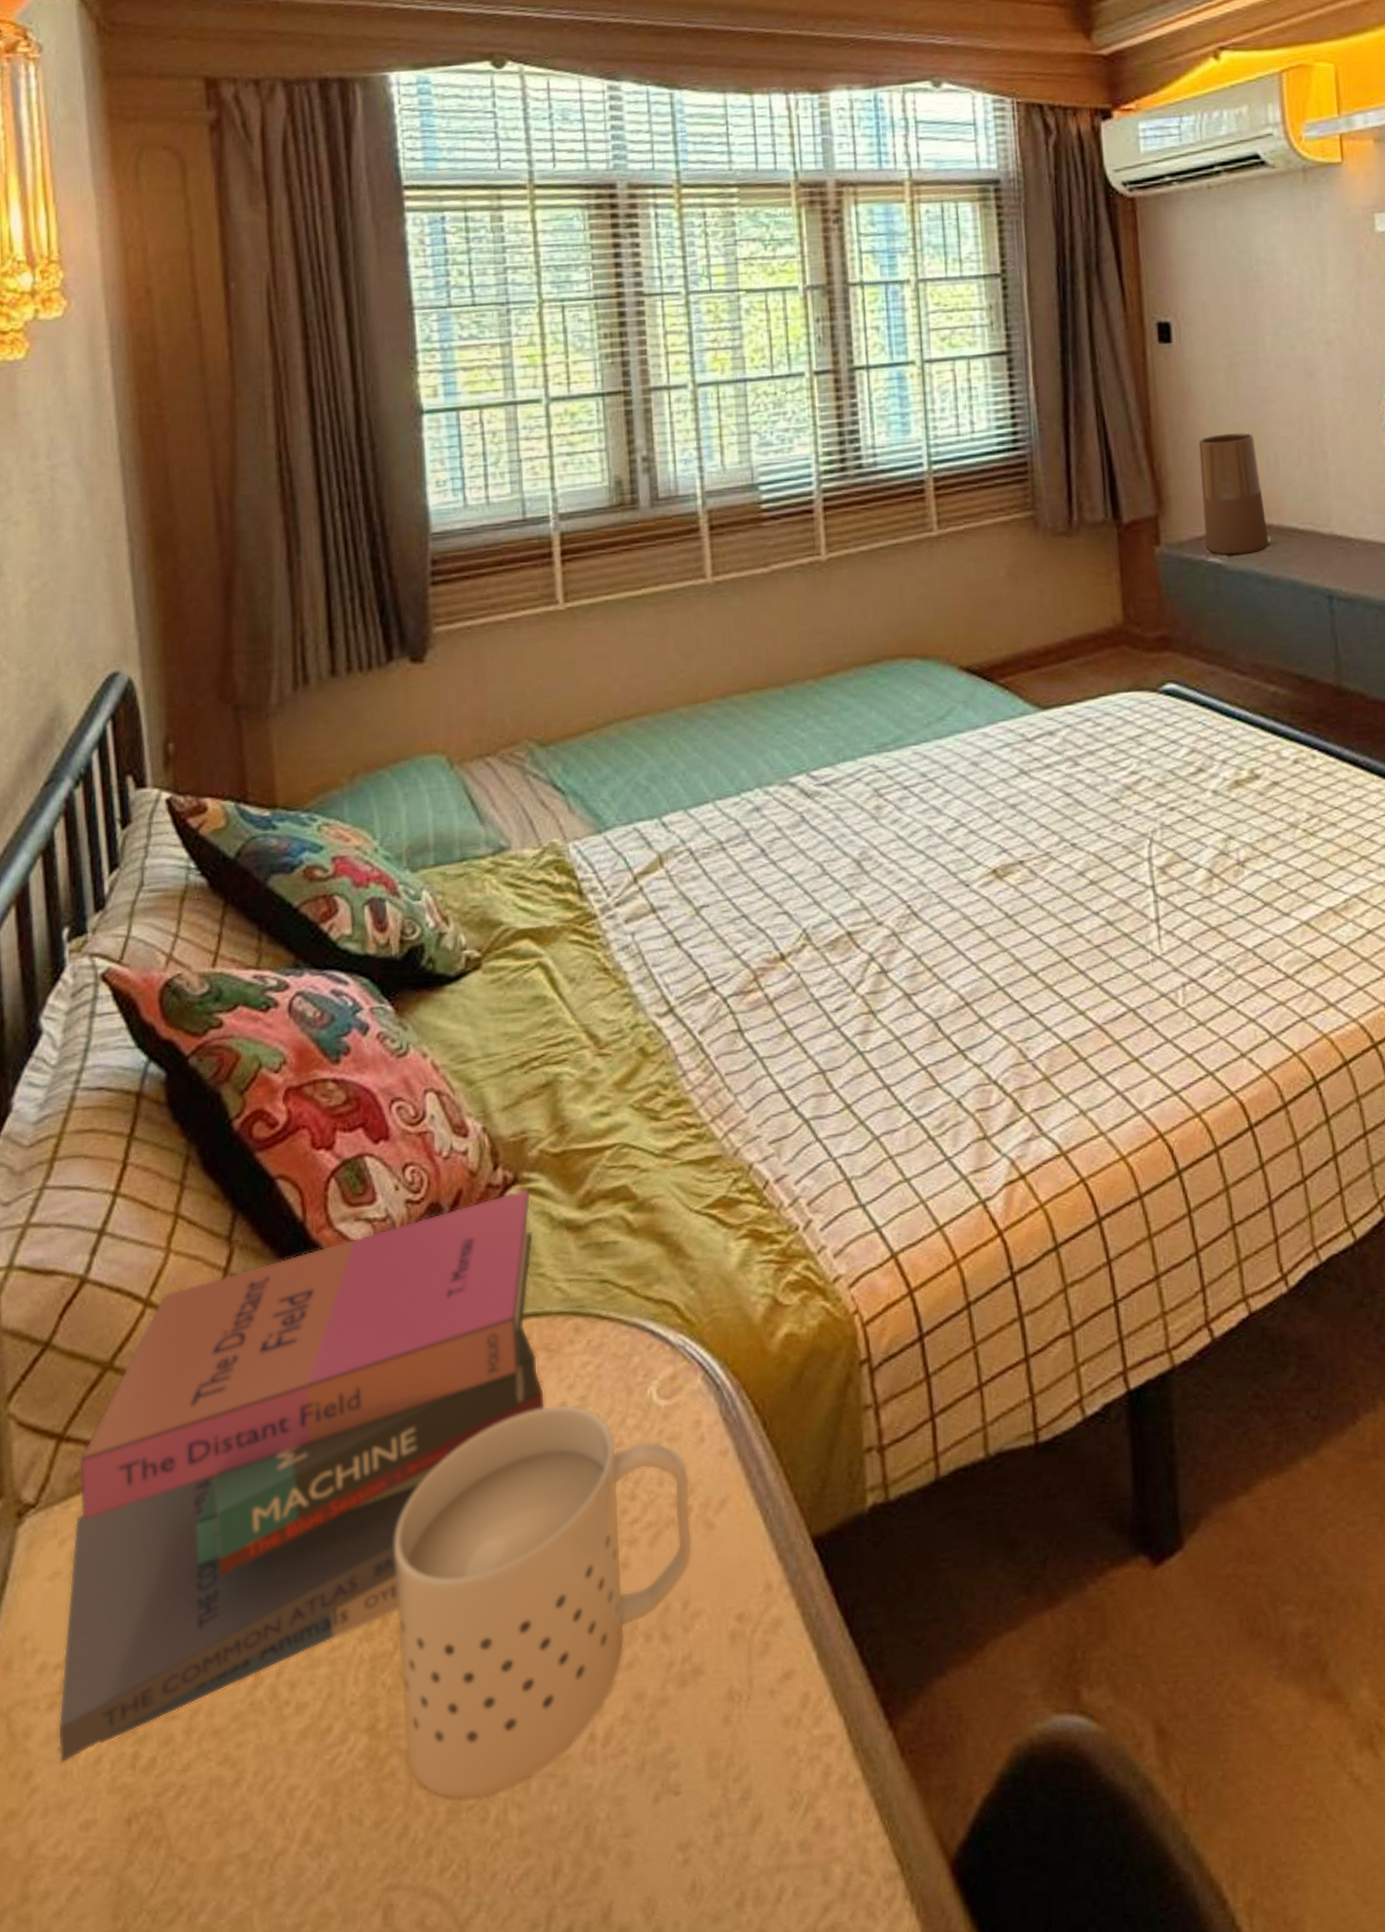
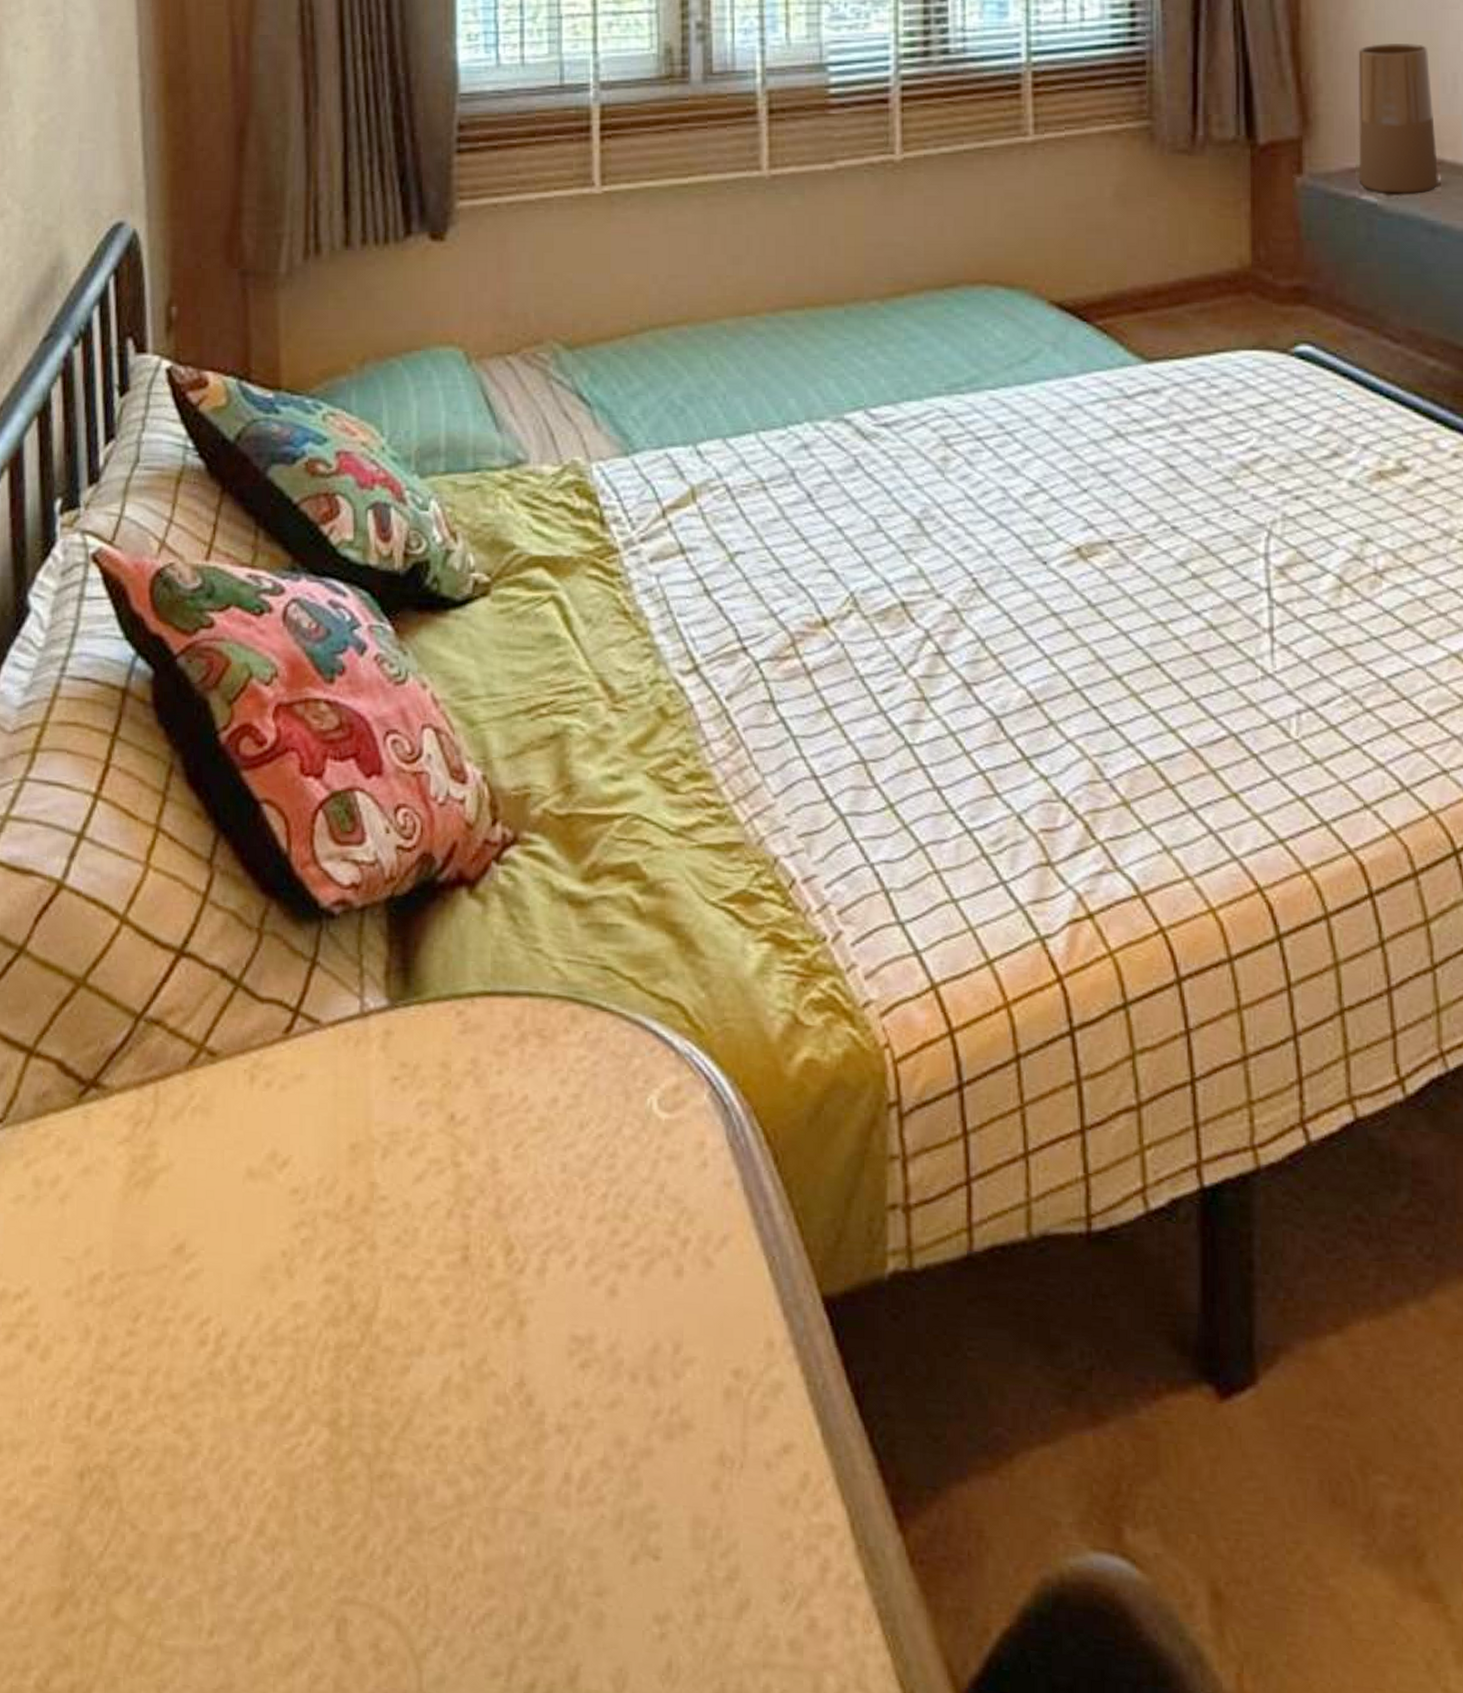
books: present [57,1188,546,1764] -> none [14,850,535,1402]
mug: present [394,1404,693,1799] -> none [365,1098,689,1521]

